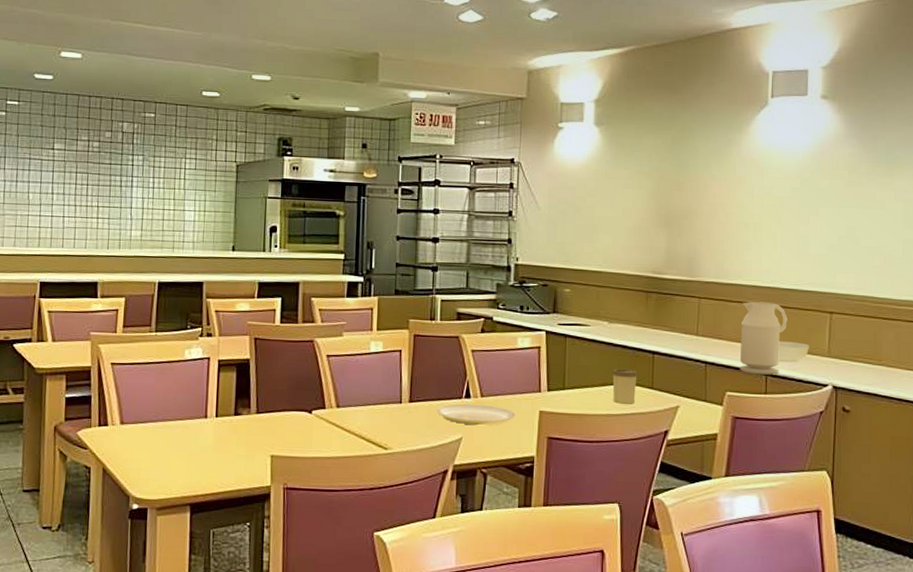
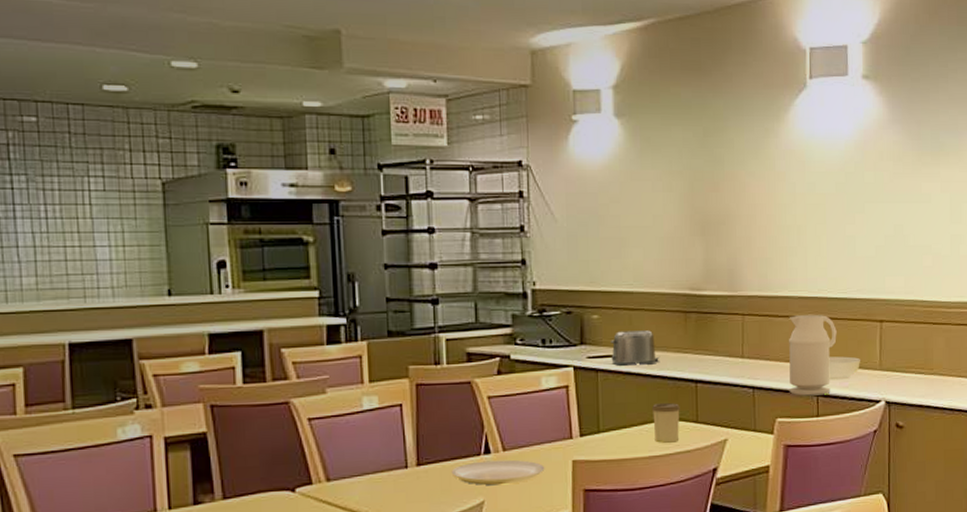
toaster: none [579,304,621,335] -> present [611,330,659,367]

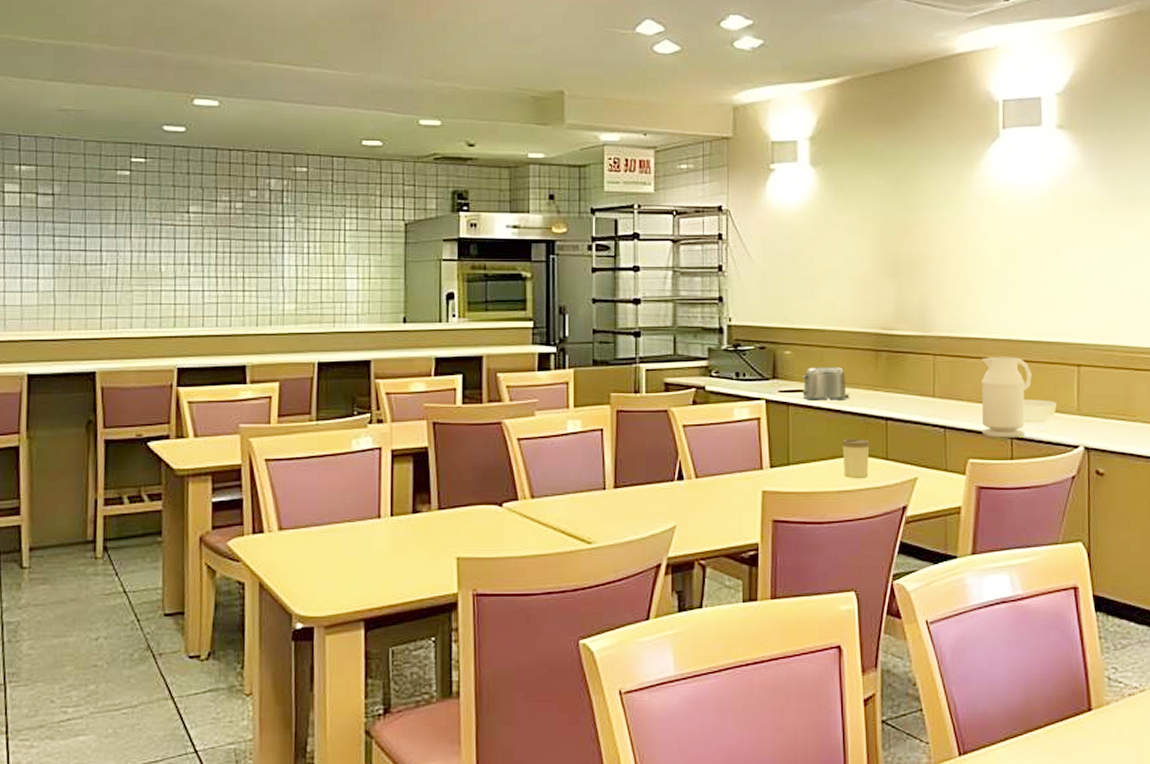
plate: present [451,459,545,486] -> none [646,487,735,511]

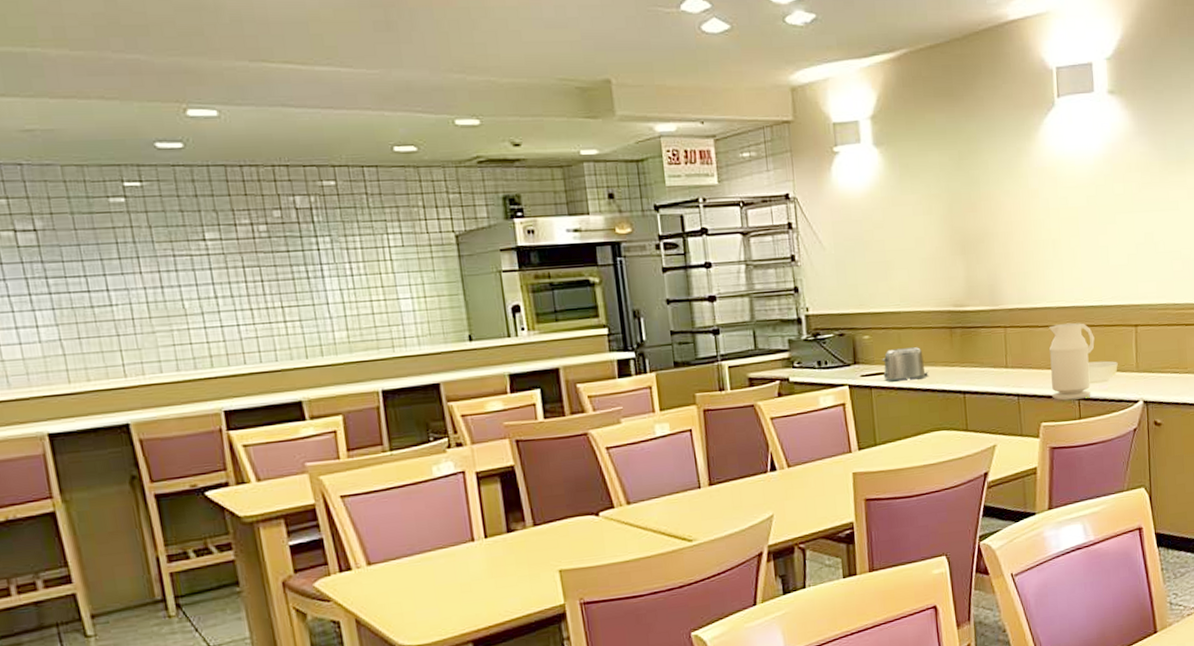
cup: present [841,439,870,479] -> none [923,414,951,452]

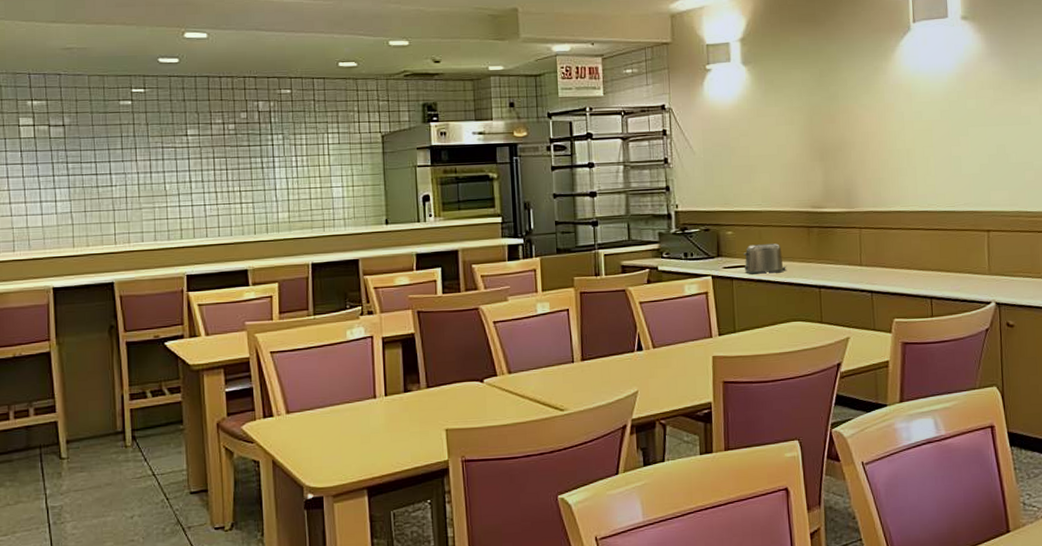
water jug: present [1048,323,1095,401] -> none [902,226,947,299]
bowl: present [1088,360,1119,384] -> none [940,263,971,284]

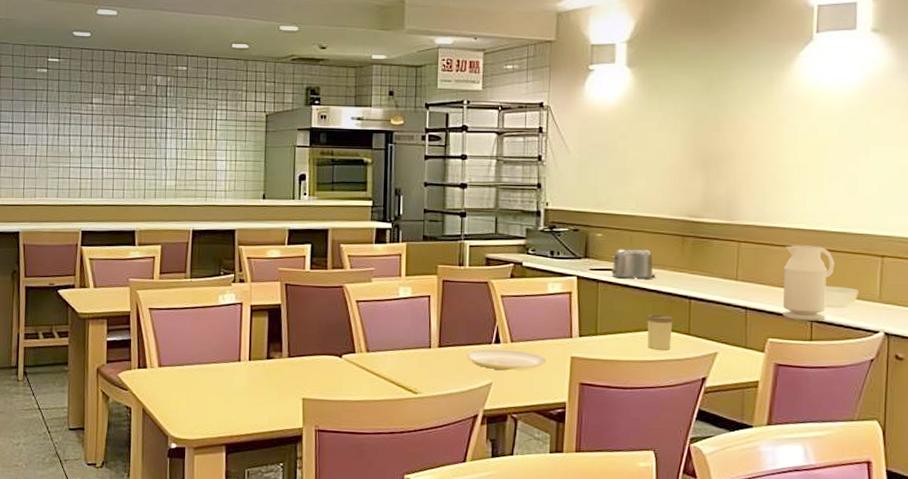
plate: none [610,355,689,378] -> present [466,349,547,371]
cup: none [780,306,806,342] -> present [646,315,673,351]
water jug: none [902,226,947,299] -> present [782,245,835,321]
bowl: none [940,263,971,284] -> present [824,286,860,309]

